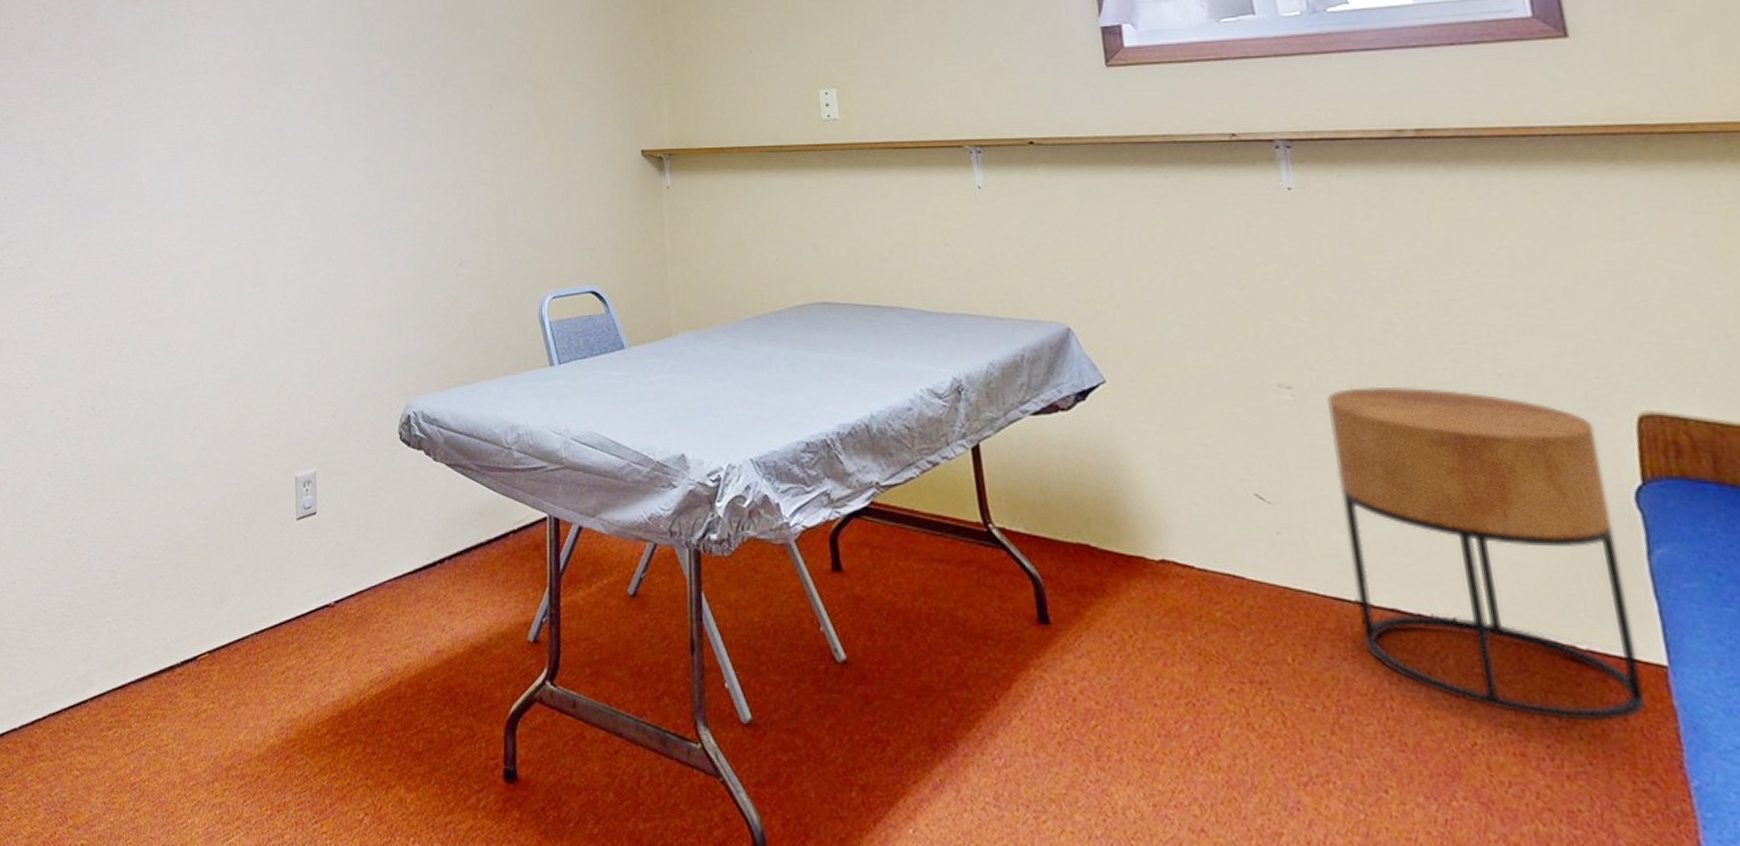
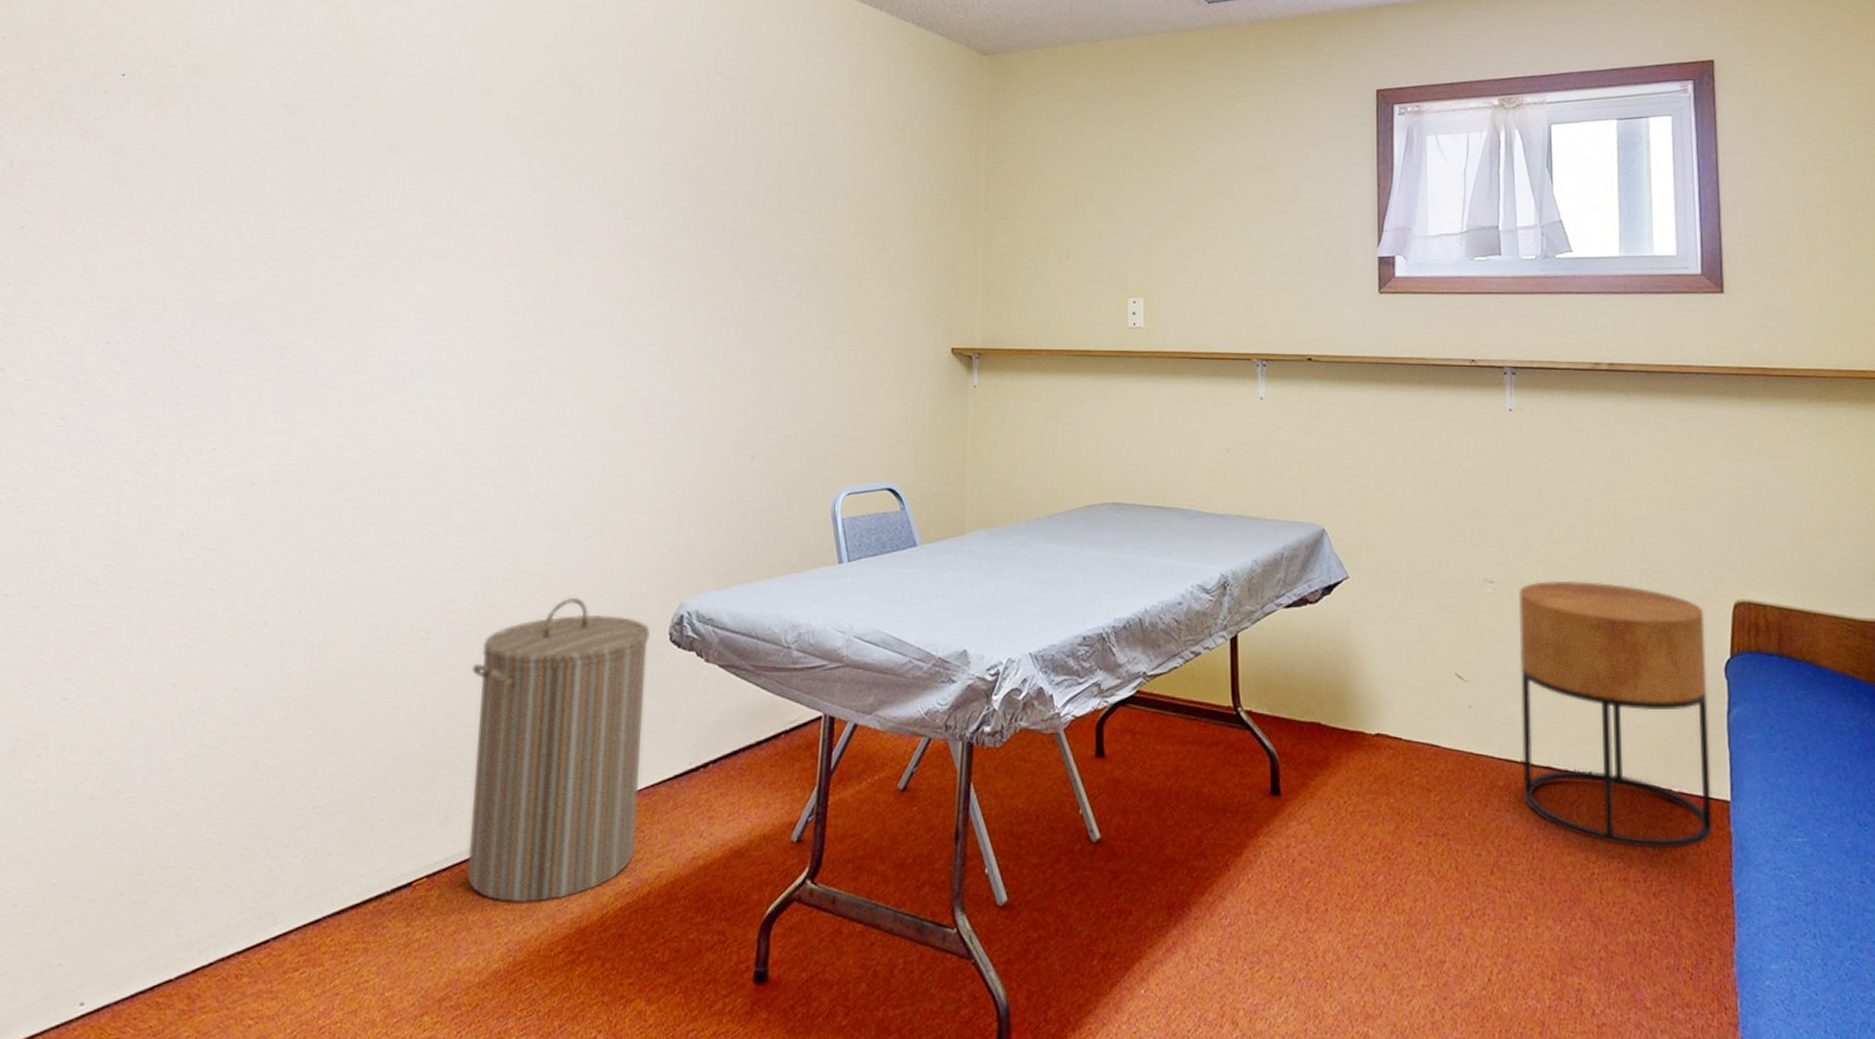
laundry hamper: none [232,397,385,685] -> present [466,597,651,903]

